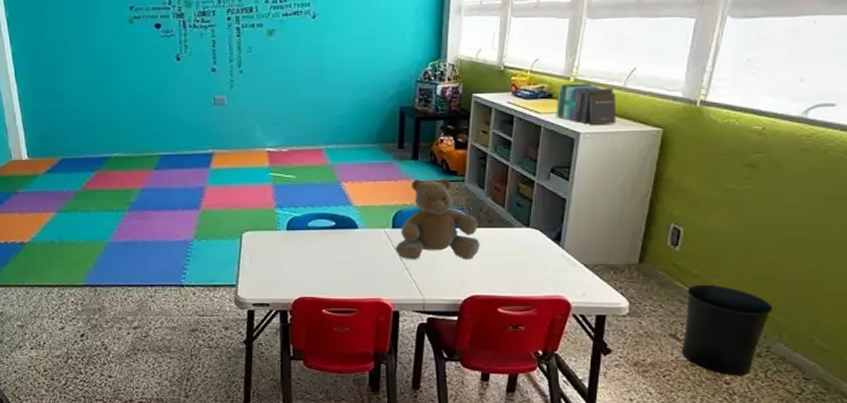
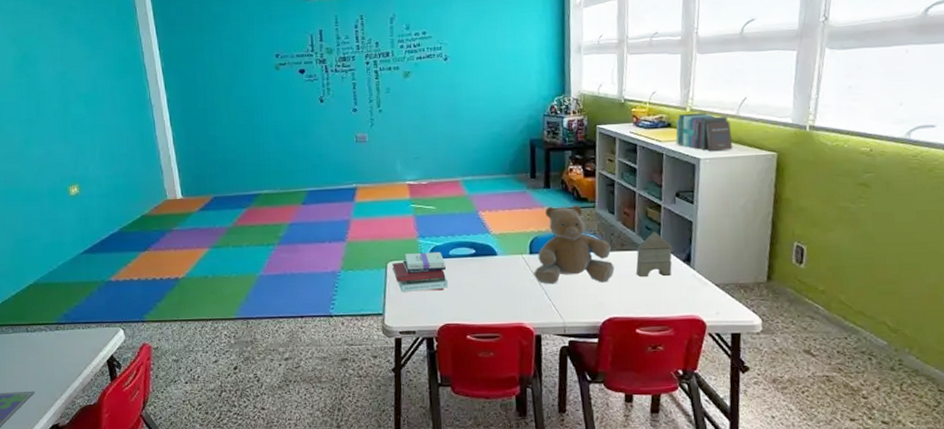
books: none [248,223,306,263] -> present [392,251,449,292]
toy blocks: none [502,208,542,256] -> present [635,232,672,278]
waste bin: present [682,284,773,376] -> none [816,300,901,390]

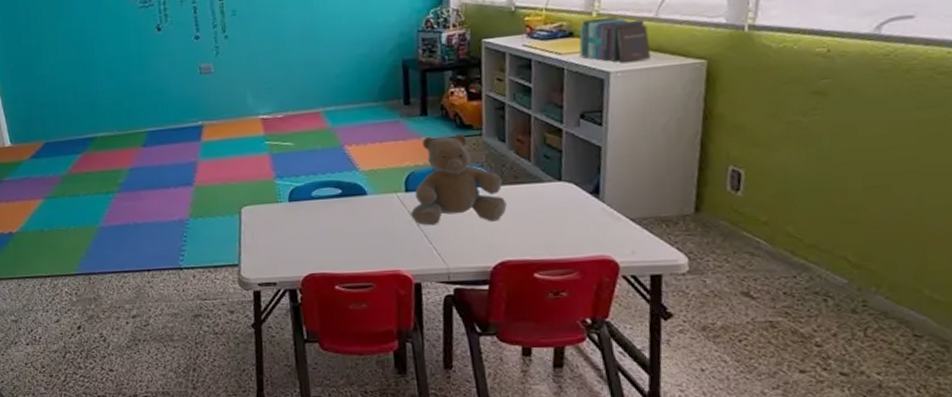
books: present [392,251,449,292] -> none [247,193,313,240]
toy blocks: present [635,232,672,278] -> none [532,160,577,214]

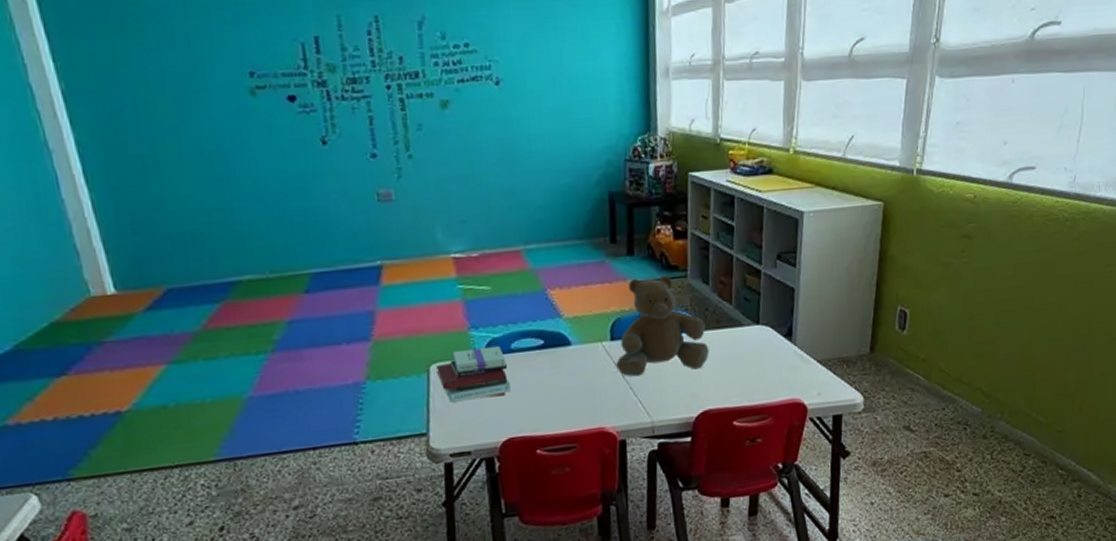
books: none [247,193,313,240] -> present [436,345,512,403]
books: present [579,16,652,62] -> none [777,154,839,202]

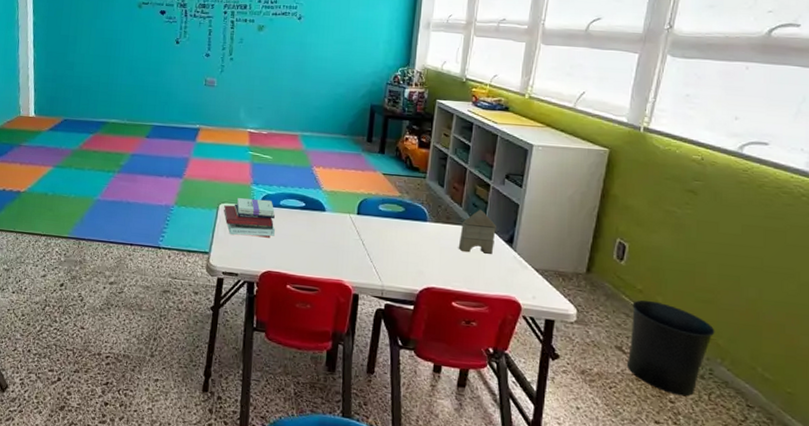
teddy bear: present [616,275,709,377] -> none [359,171,438,252]
toy blocks: none [732,303,773,360] -> present [458,209,496,255]
waste bin: none [916,367,994,462] -> present [628,299,715,396]

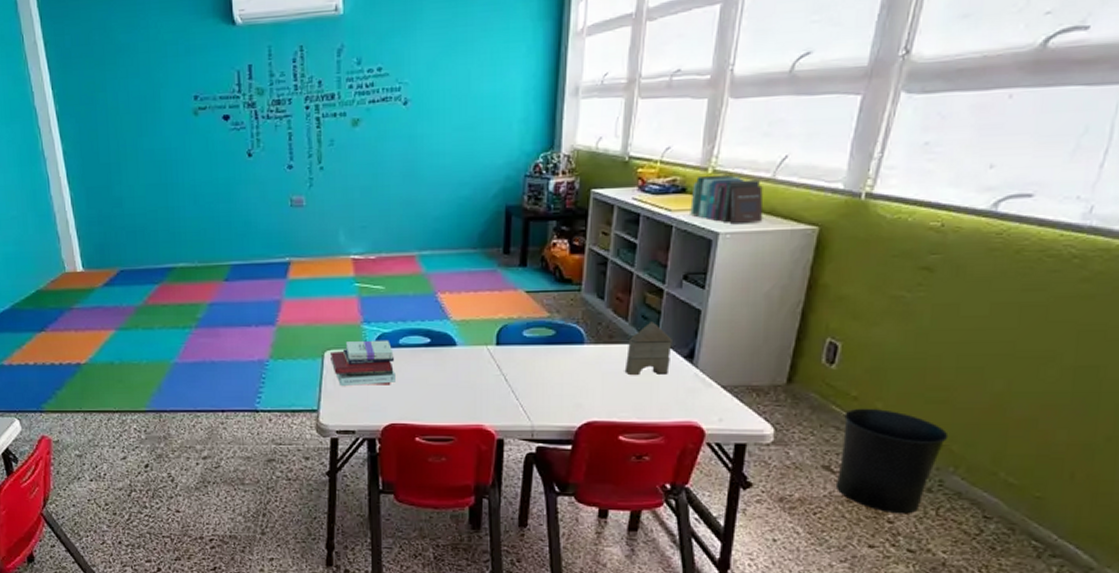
books: none [511,100,567,140] -> present [690,174,764,223]

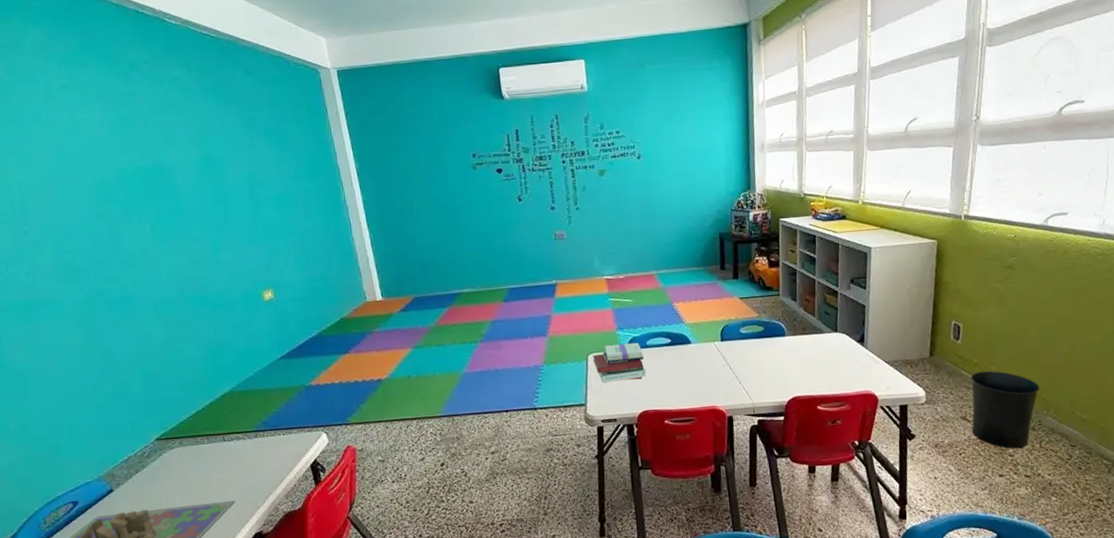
toy blocks: present [624,322,672,376] -> none [816,316,848,359]
books: present [690,174,764,223] -> none [849,205,900,240]

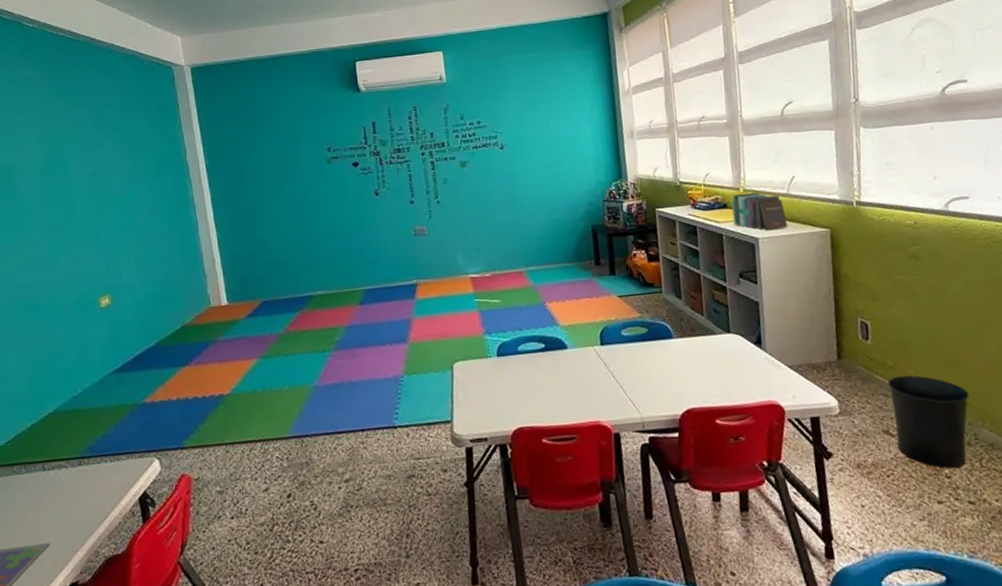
books: present [593,342,647,382] -> none [459,348,520,395]
books: none [849,205,900,240] -> present [731,192,789,230]

